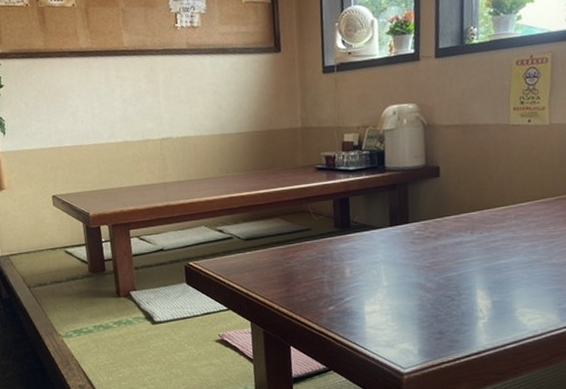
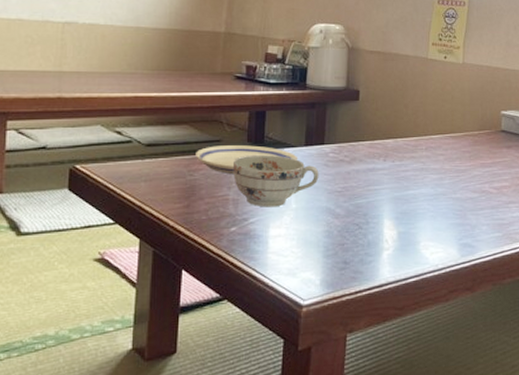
plate: none [289,230,385,259] -> present [196,145,298,175]
teacup: none [323,237,407,287] -> present [232,154,319,207]

